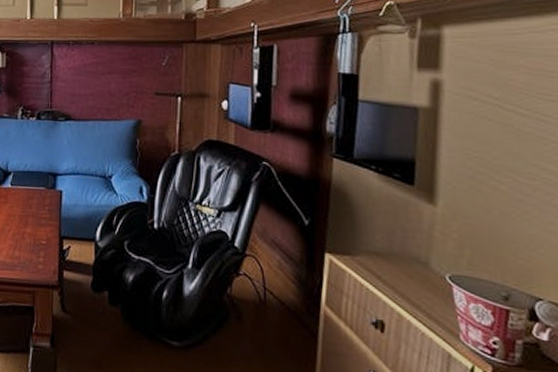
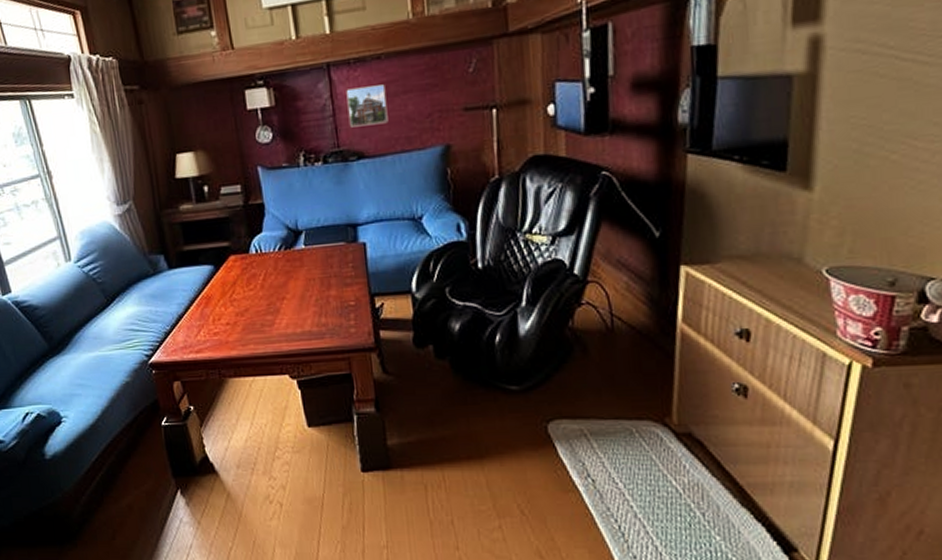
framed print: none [62,63,95,95] -> present [346,84,388,128]

